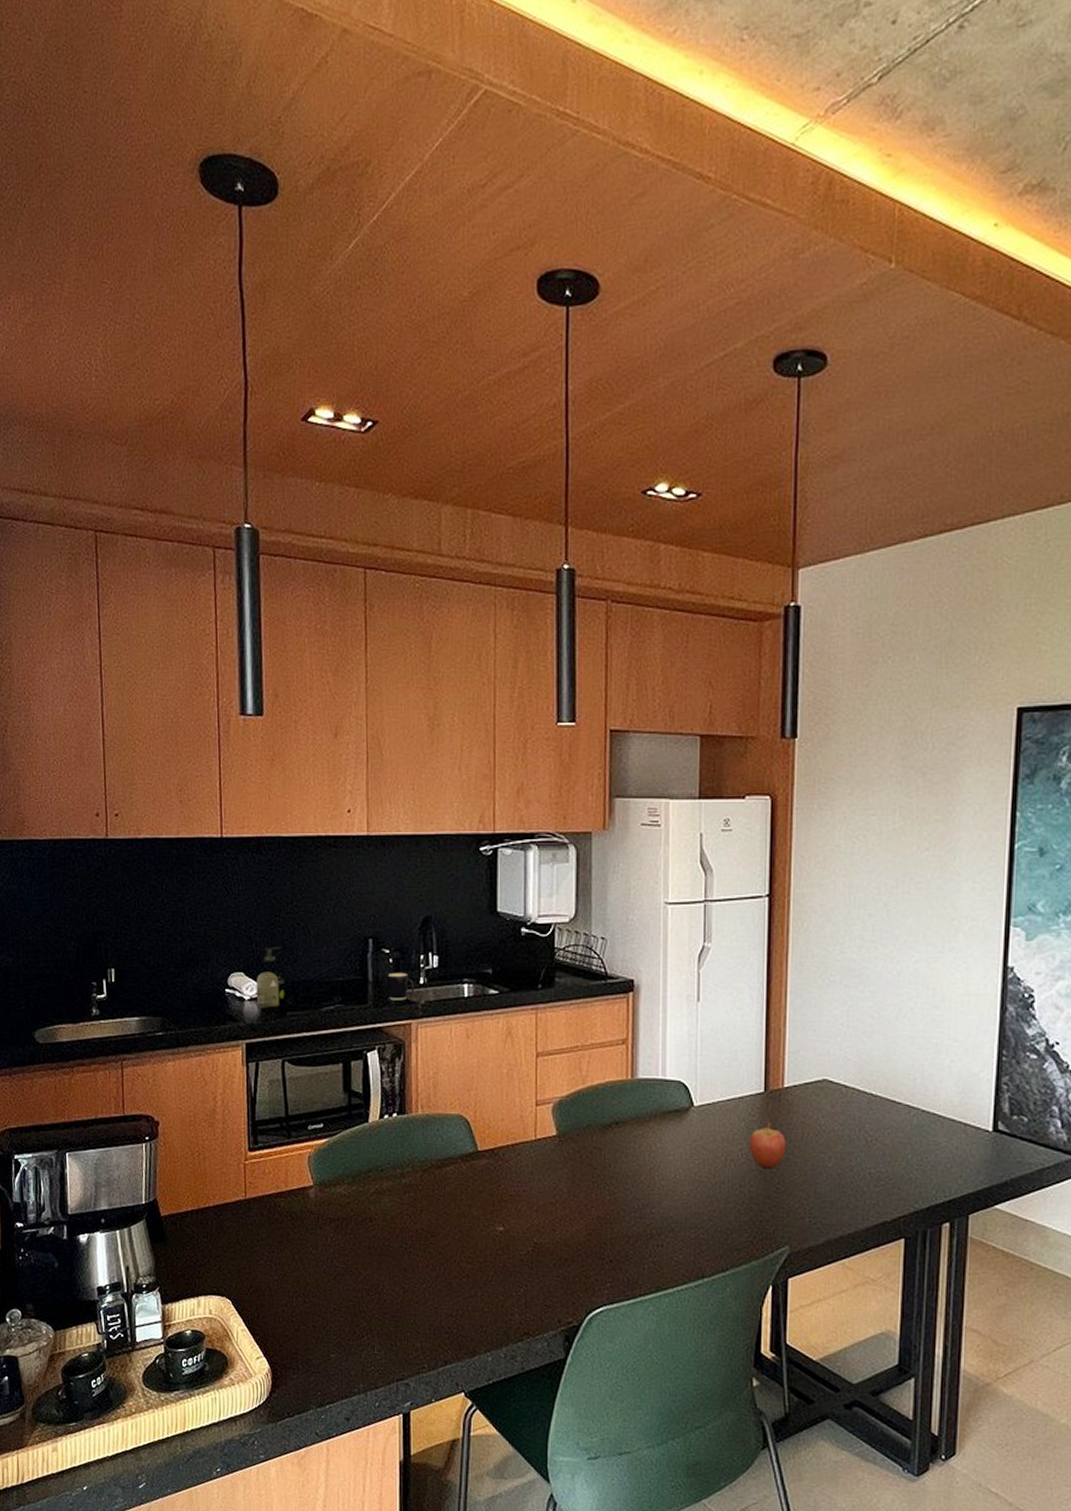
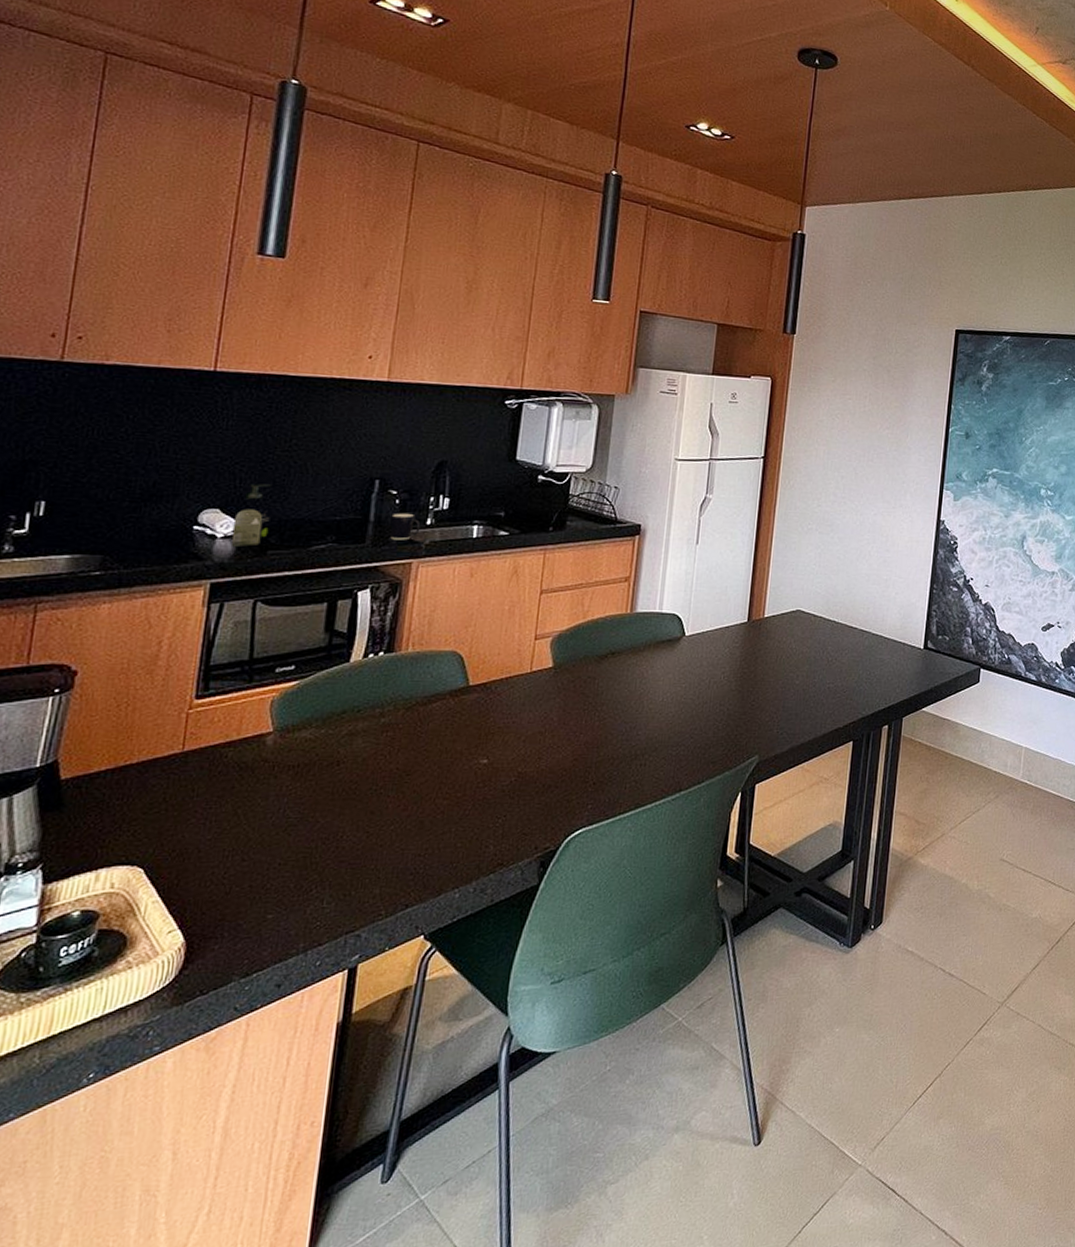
fruit: present [749,1121,786,1169] -> none [730,647,763,689]

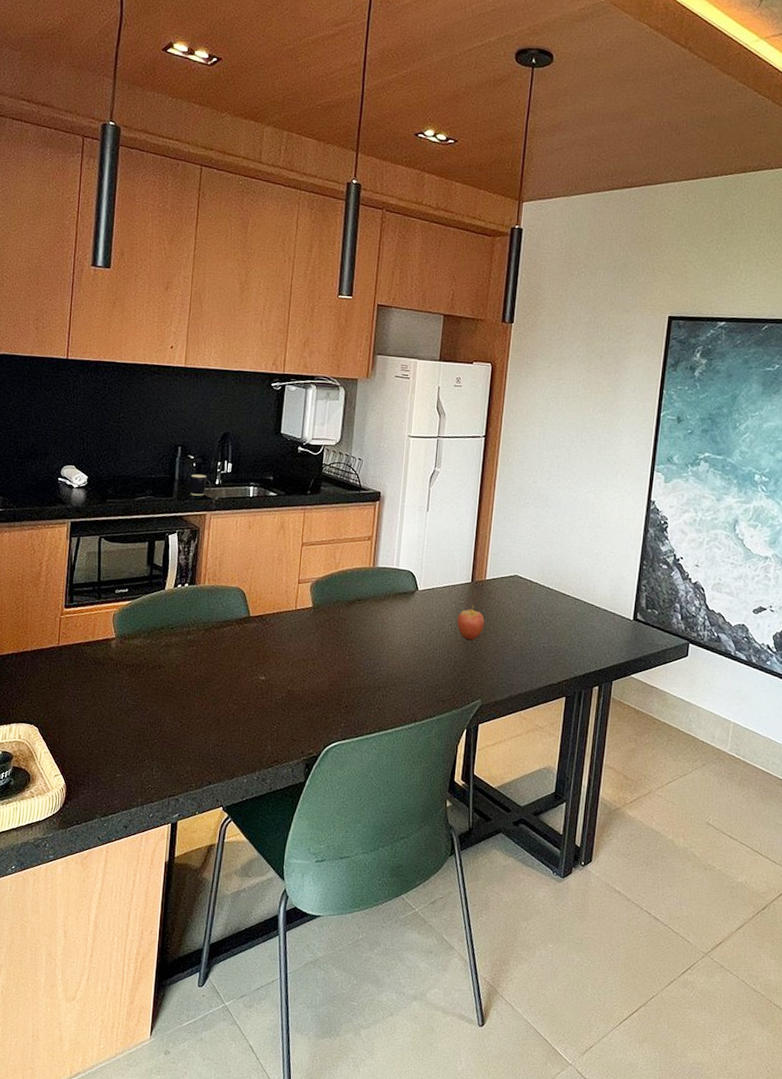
soap dispenser: present [231,483,271,548] -> none [83,447,108,496]
fruit: none [730,647,763,689] -> present [457,604,485,641]

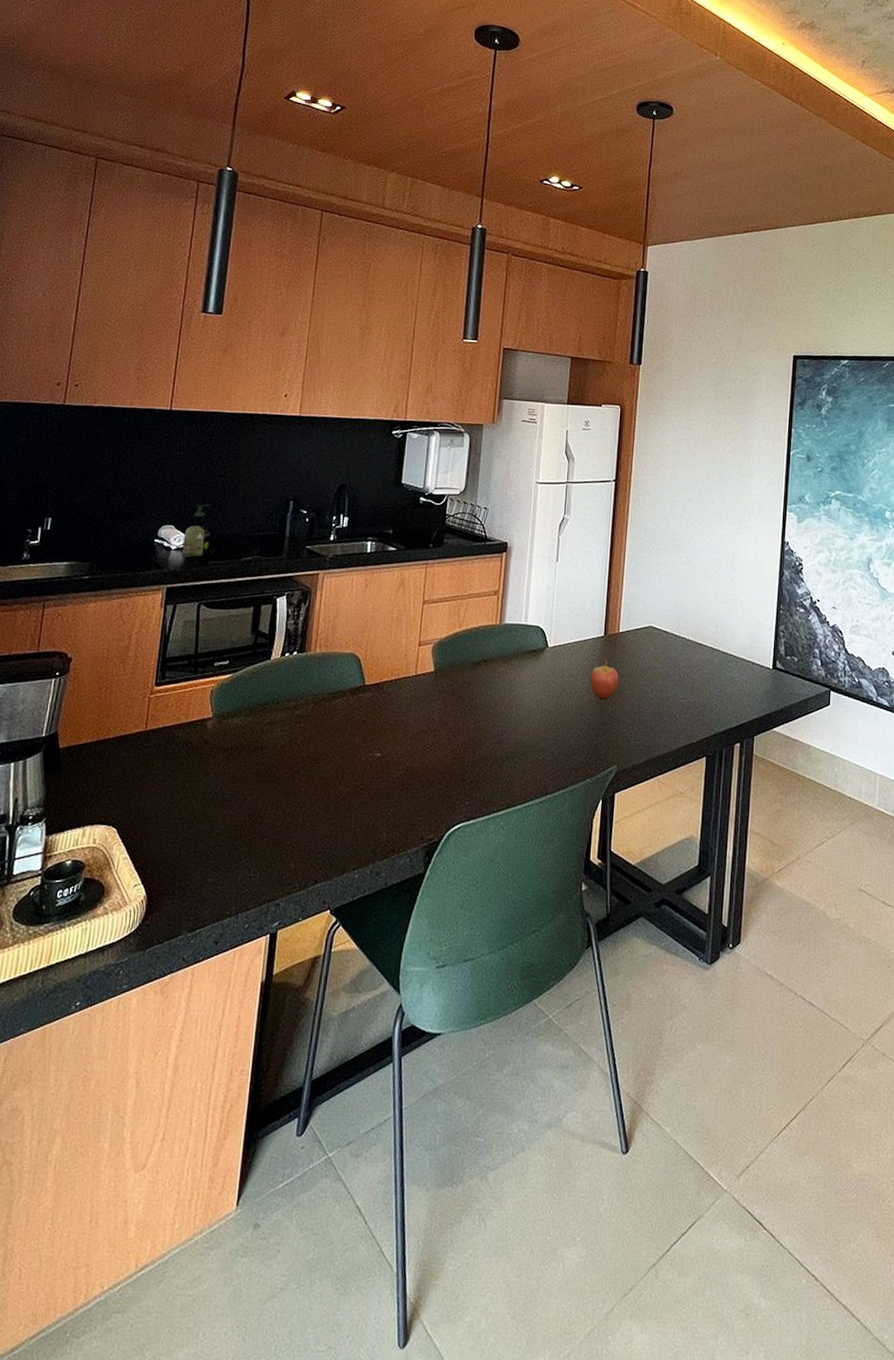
soap dispenser: none [83,447,108,496] -> present [181,504,211,558]
mug: present [190,474,212,496] -> none [301,530,326,554]

